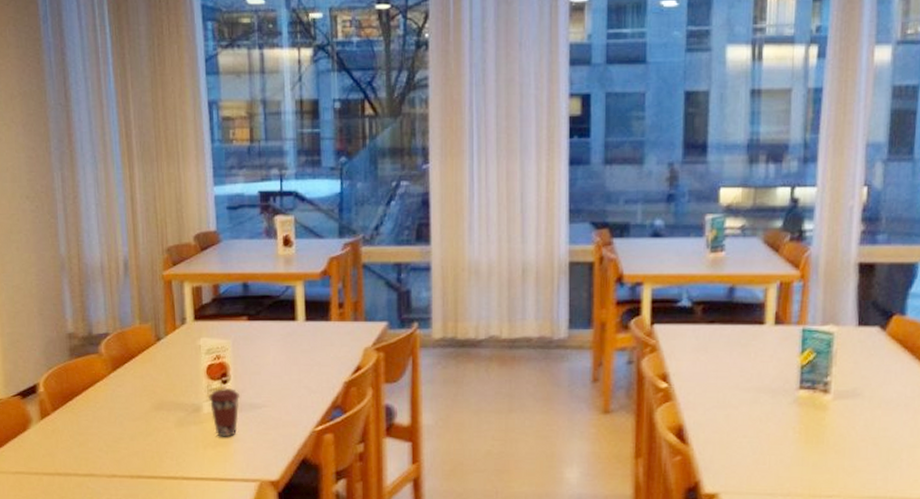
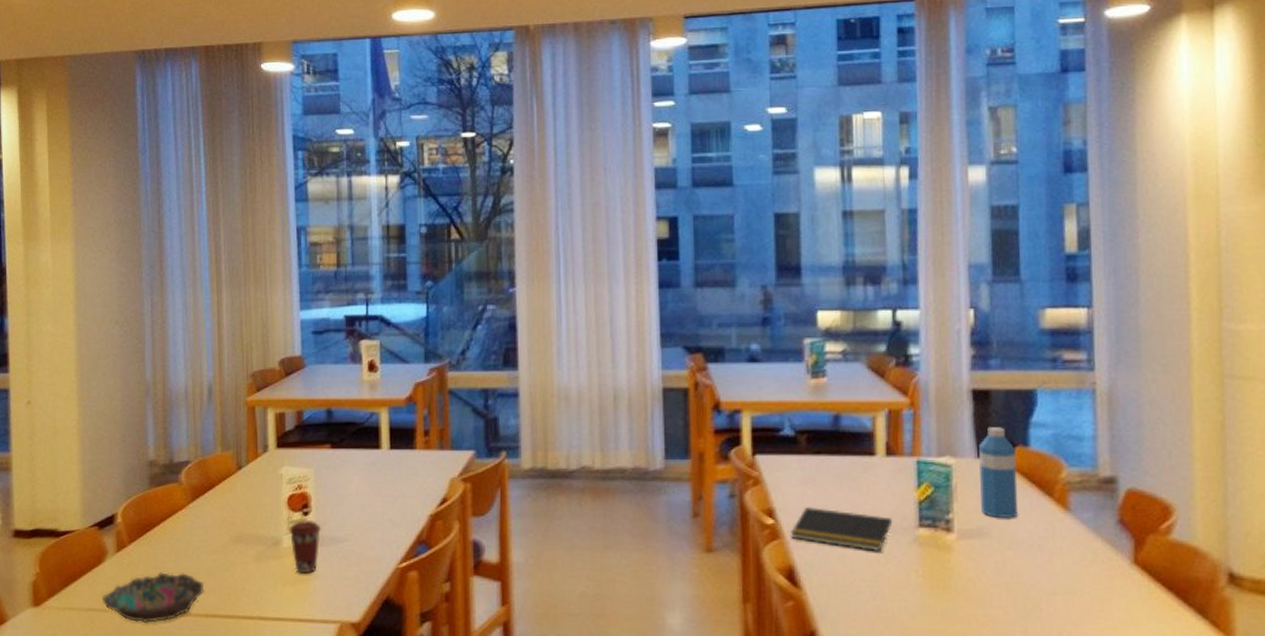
bowl: none [29,437,129,485] -> present [102,572,204,624]
notepad: none [682,371,776,411] -> present [790,506,893,551]
water bottle: none [857,298,894,381] -> present [979,427,1019,519]

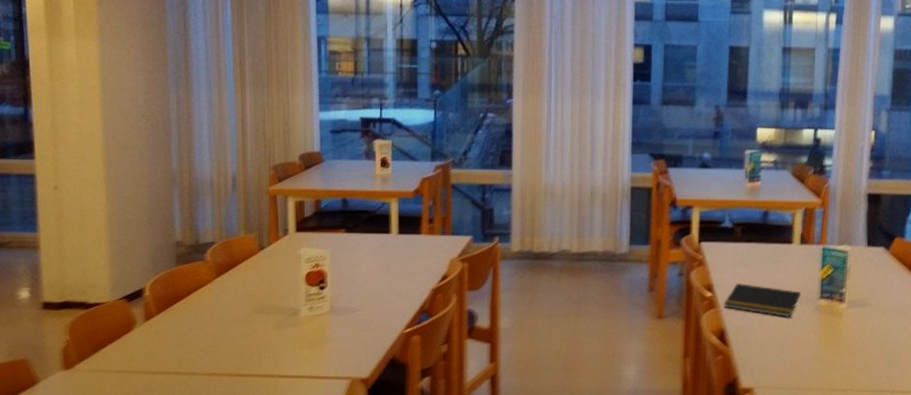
bowl: present [102,572,204,624] -> none [131,338,228,383]
coffee cup: present [289,519,321,574] -> none [307,293,335,338]
water bottle: present [979,427,1019,519] -> none [866,223,896,293]

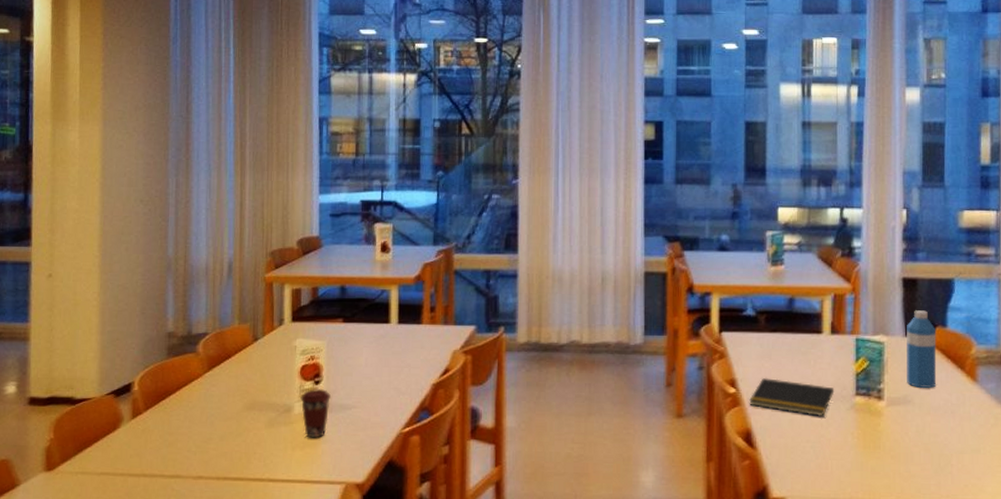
coffee cup: none [307,293,335,338] -> present [300,388,331,438]
water bottle: none [866,223,896,293] -> present [907,310,937,389]

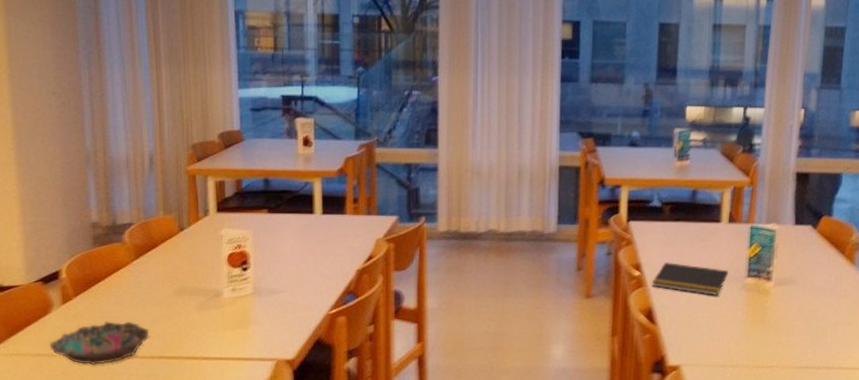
bowl: none [115,437,217,487] -> present [49,320,150,366]
coffee cup: present [300,388,331,438] -> none [229,274,259,320]
water bottle: present [907,310,937,389] -> none [793,201,823,271]

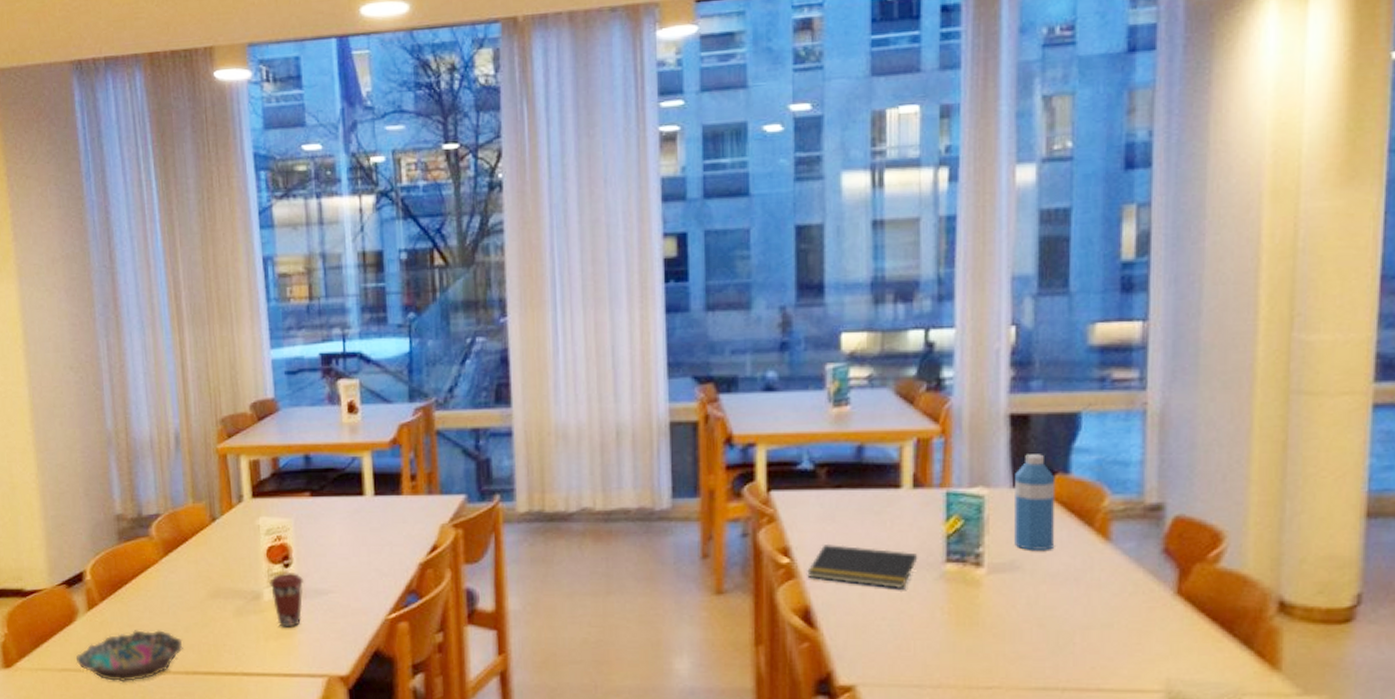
coffee cup: none [229,274,259,320] -> present [269,571,303,627]
water bottle: none [793,201,823,271] -> present [1014,454,1056,552]

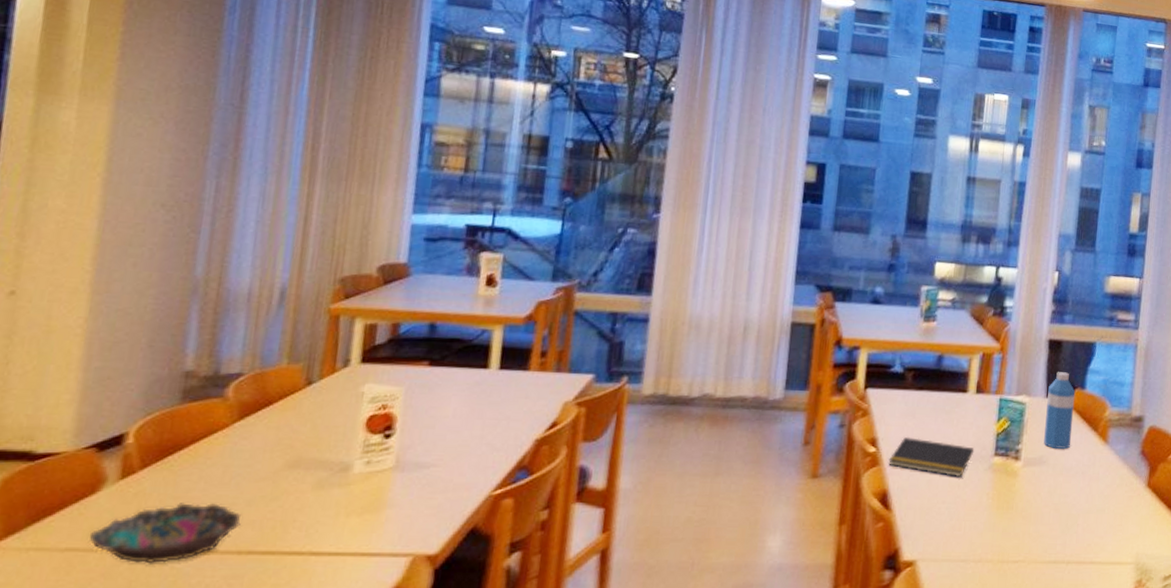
coffee cup: present [269,571,303,627] -> none [363,442,404,502]

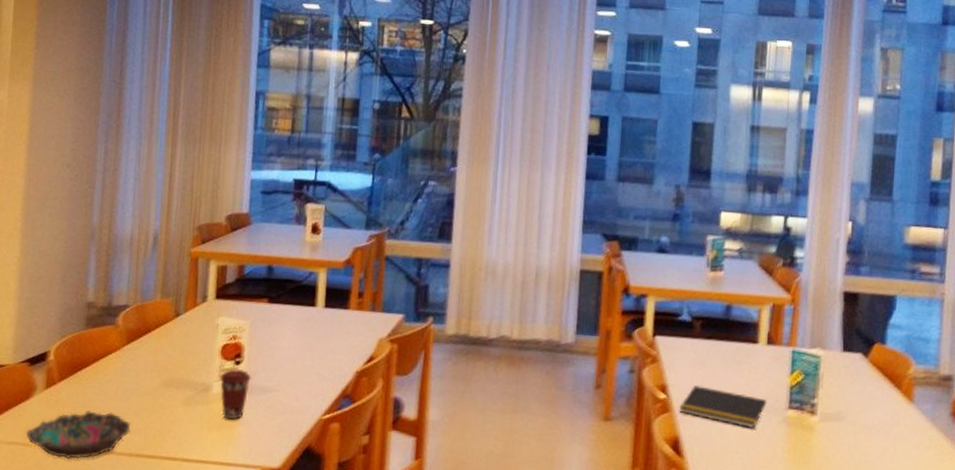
coffee cup: none [363,442,404,502] -> present [219,368,251,420]
water bottle: present [1044,372,1076,450] -> none [841,325,875,406]

